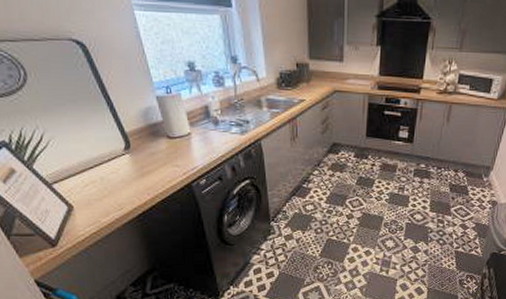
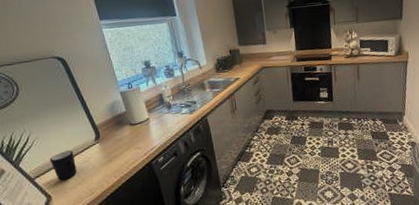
mug: none [69,157,102,190] -> present [49,150,77,181]

